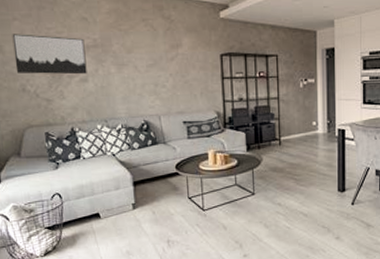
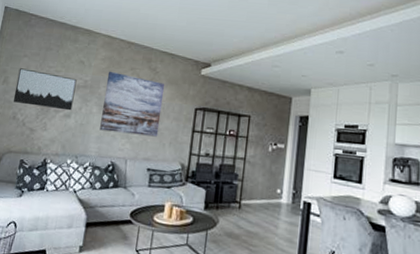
wall art: none [117,25,187,91] -> present [99,71,165,137]

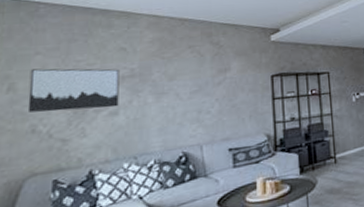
wall art: present [99,71,165,137] -> none [160,53,235,121]

